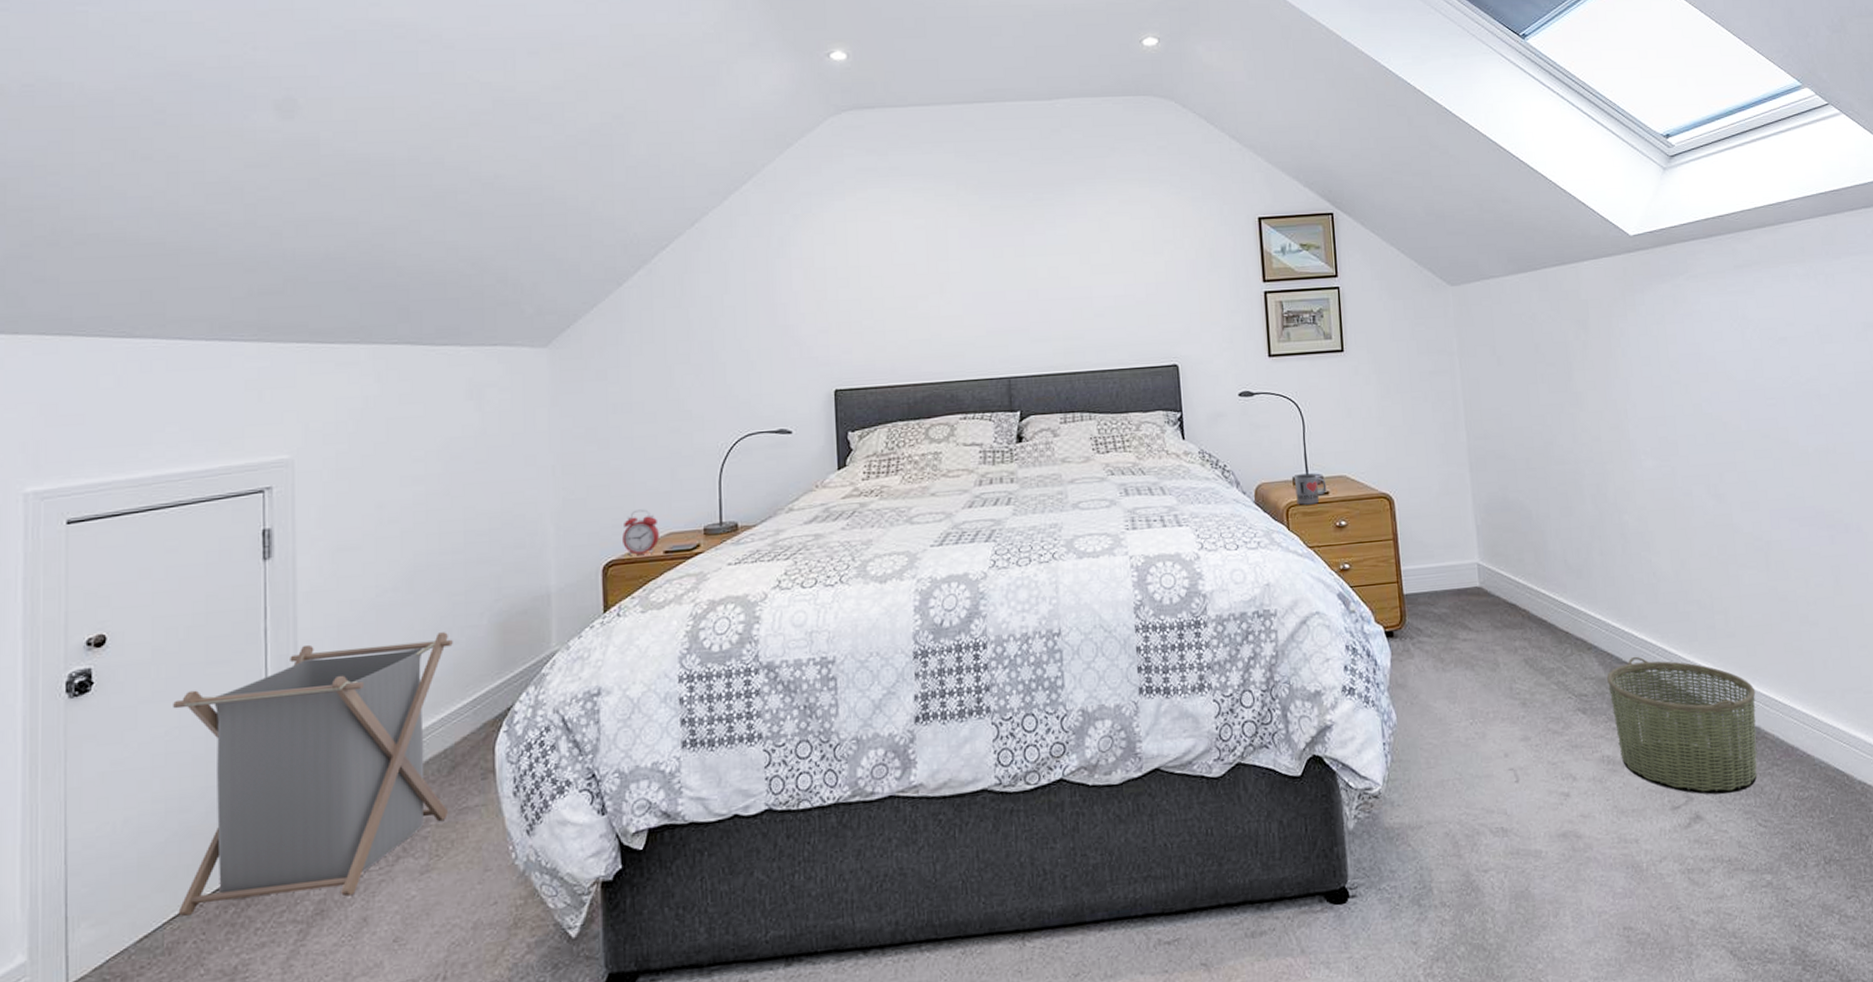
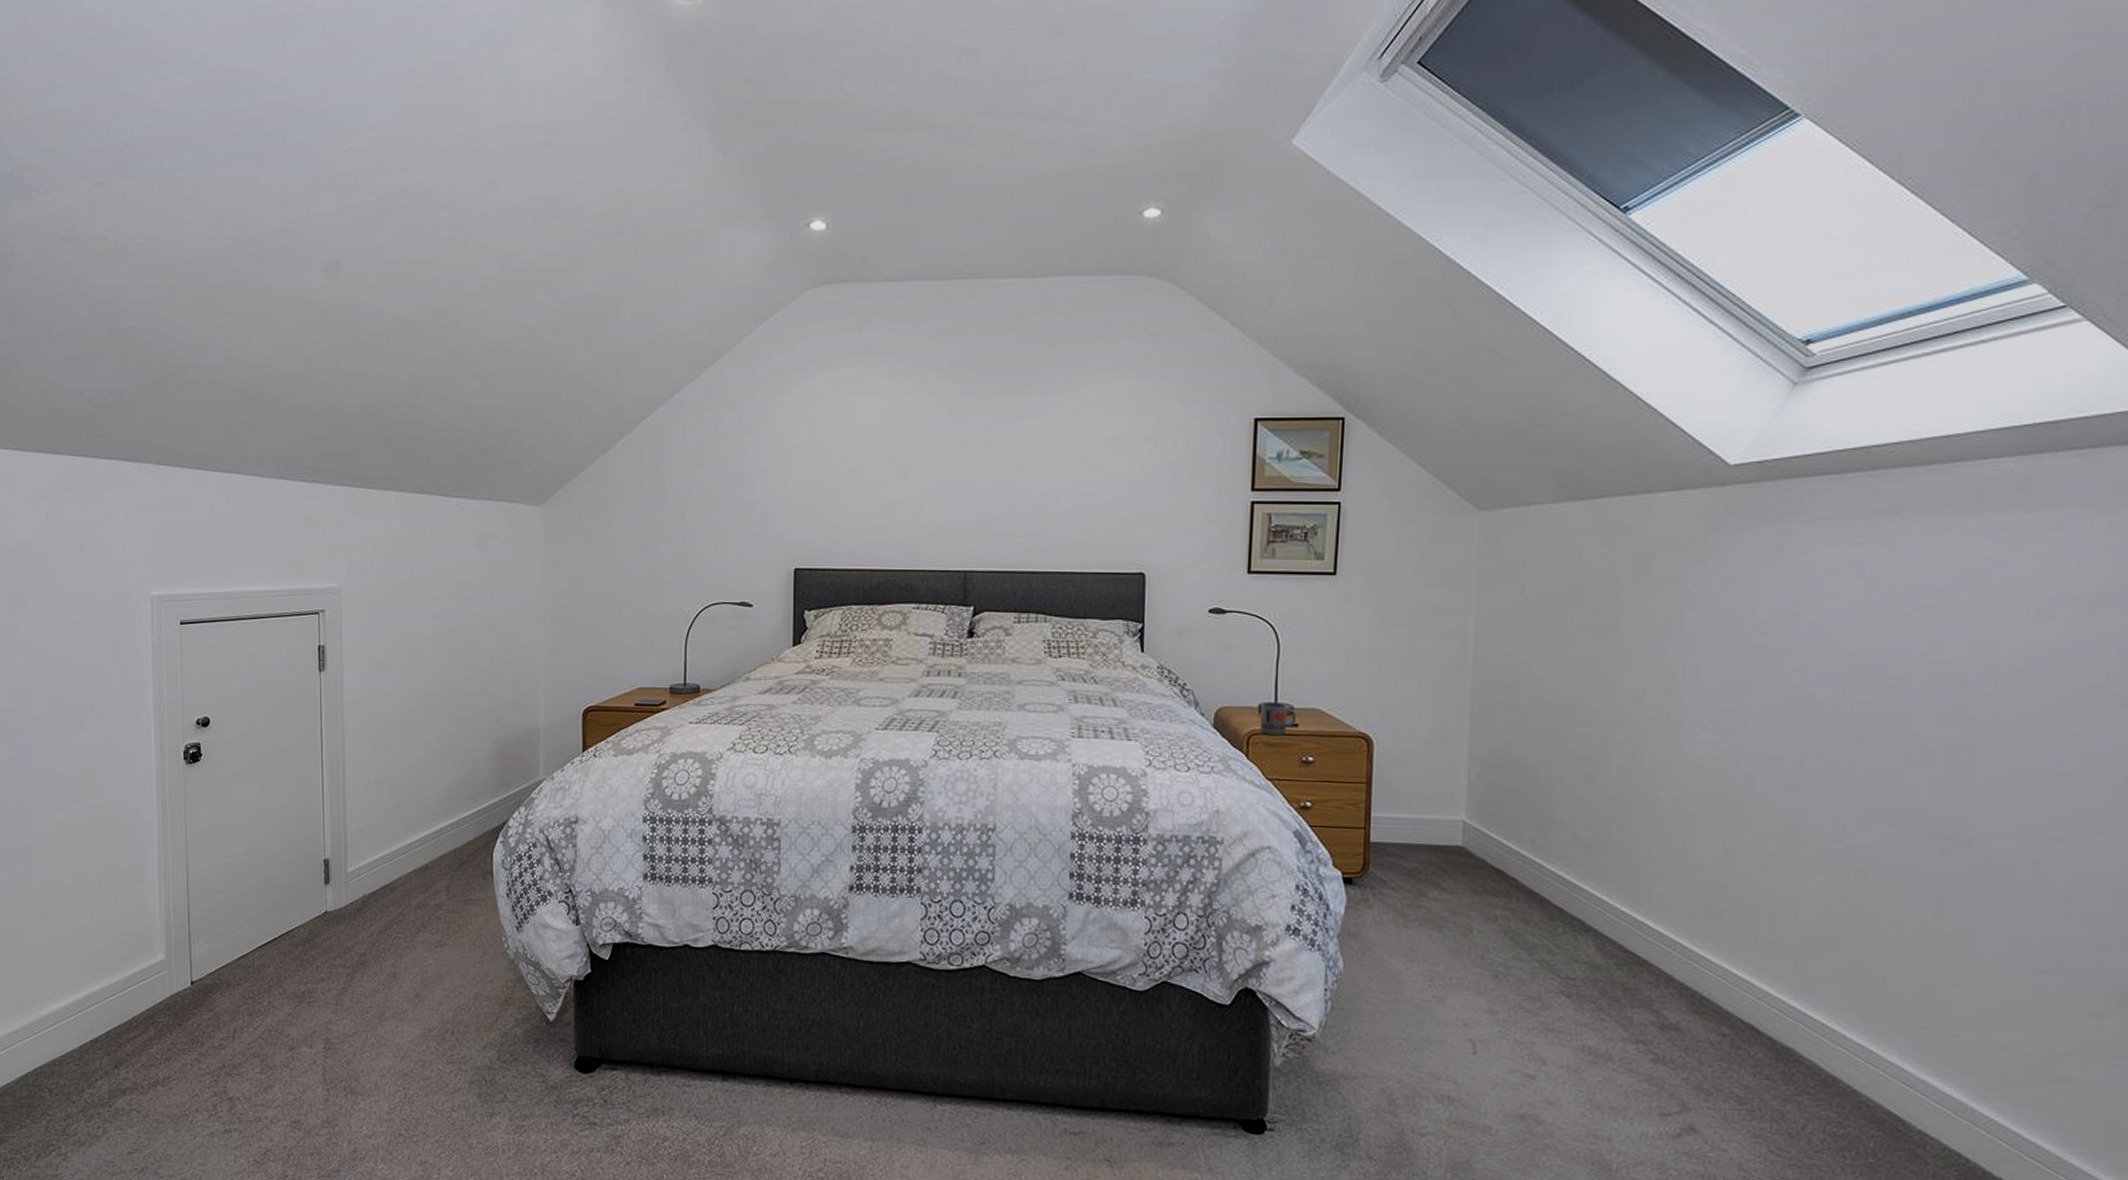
laundry basket: present [173,632,453,916] -> none [257,746,461,955]
alarm clock: present [623,509,659,555] -> none [600,663,631,704]
basket: present [1606,656,1757,795] -> none [1602,947,1797,1114]

